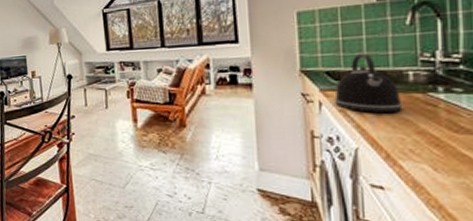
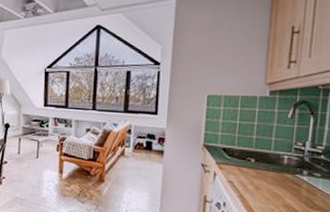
kettle: present [334,53,403,114] -> none [226,136,277,188]

